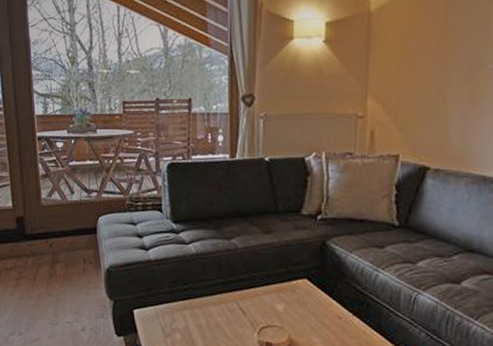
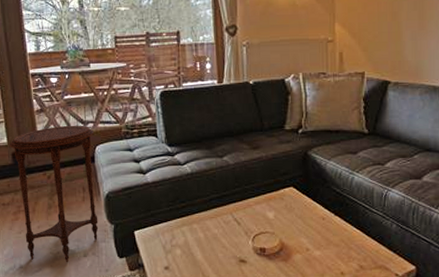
side table: none [14,192,98,335] -> present [9,125,99,263]

